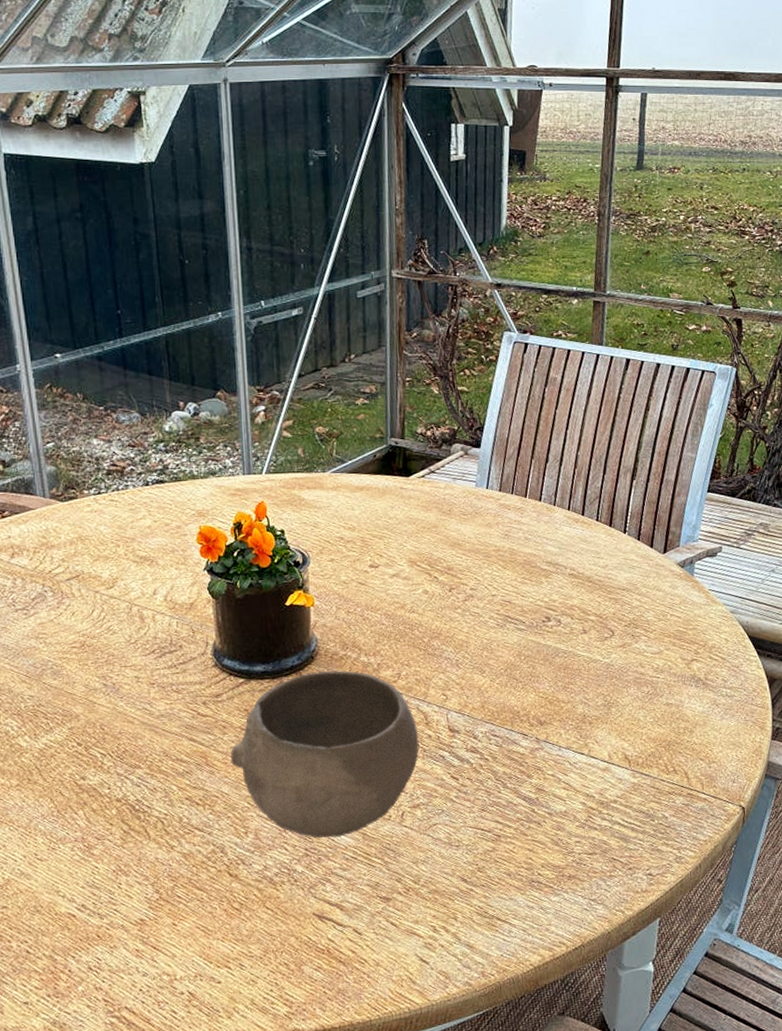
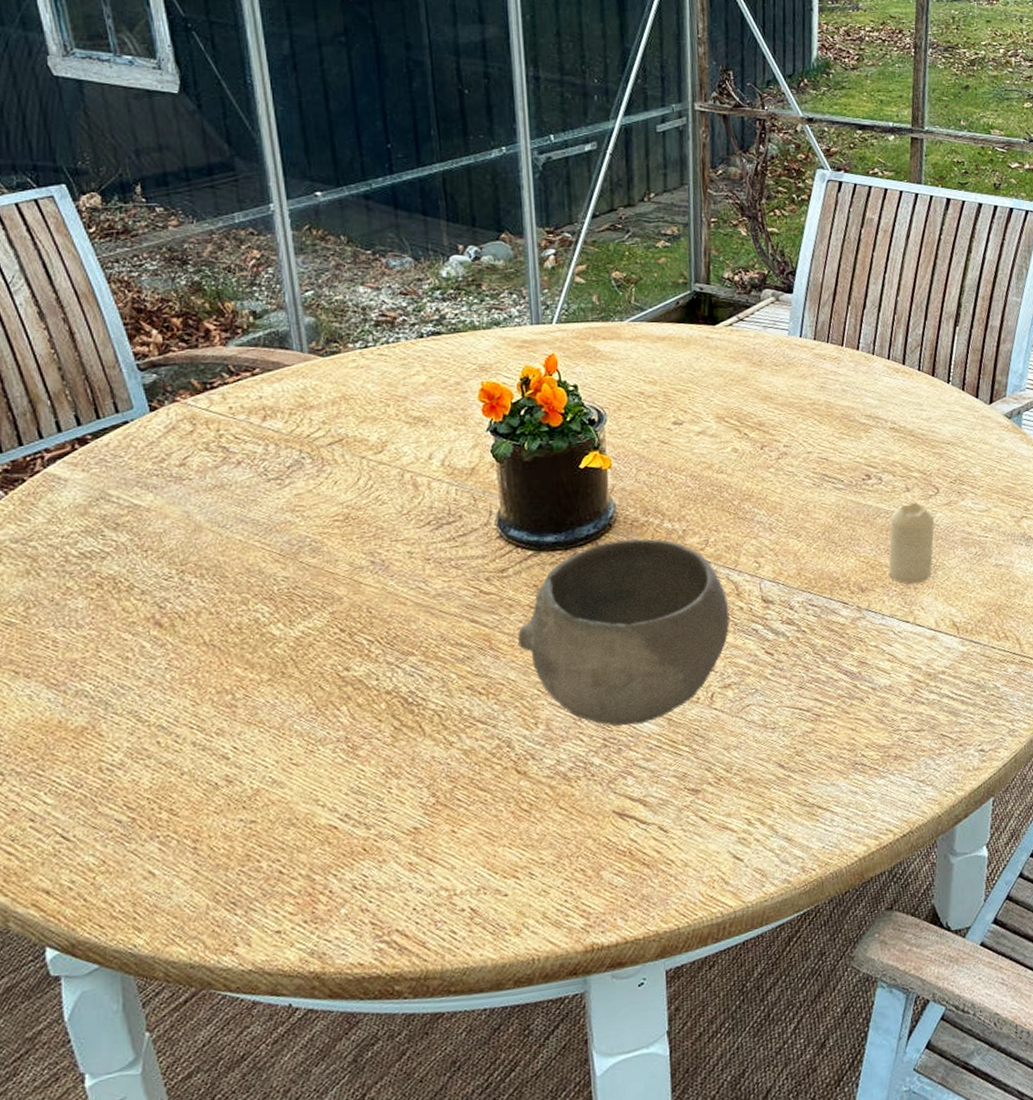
candle: none [566,643,610,720] -> present [888,502,935,585]

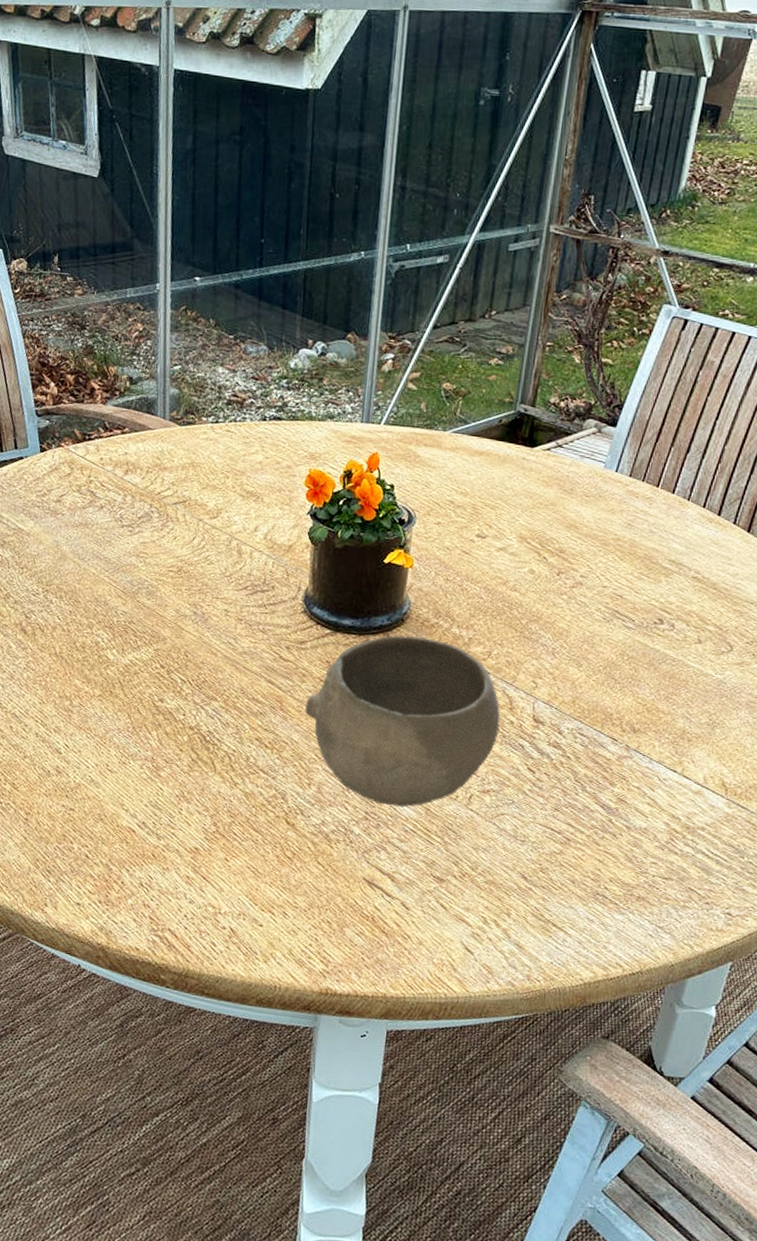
candle: present [888,502,935,585] -> none [664,655,723,737]

